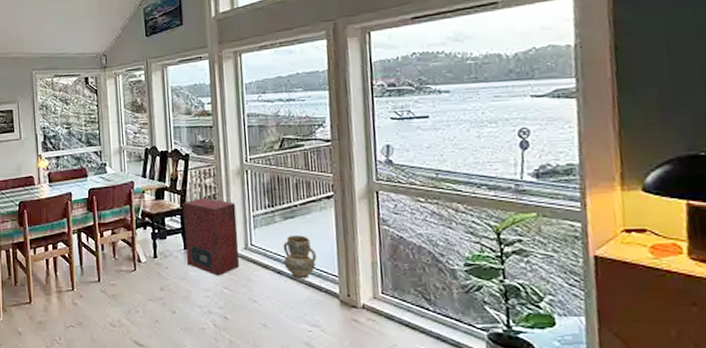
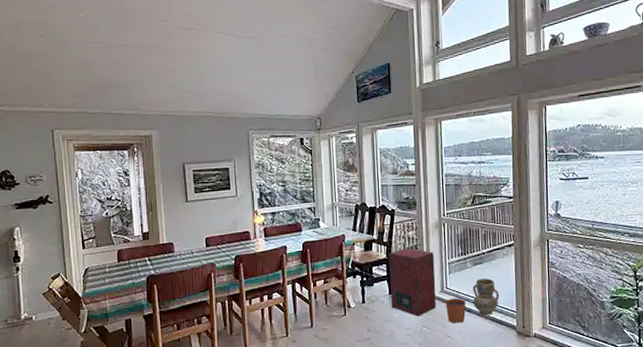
plant pot: none [250,249,276,286] -> present [445,291,466,323]

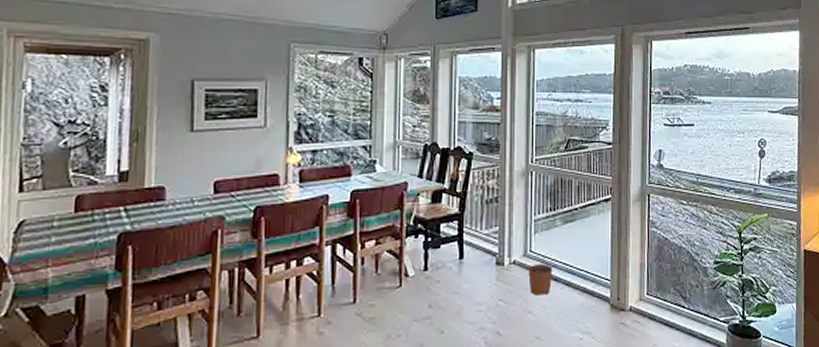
speaker: present [389,247,437,317] -> none [460,200,518,288]
ceramic jug: present [472,278,499,316] -> none [560,240,592,285]

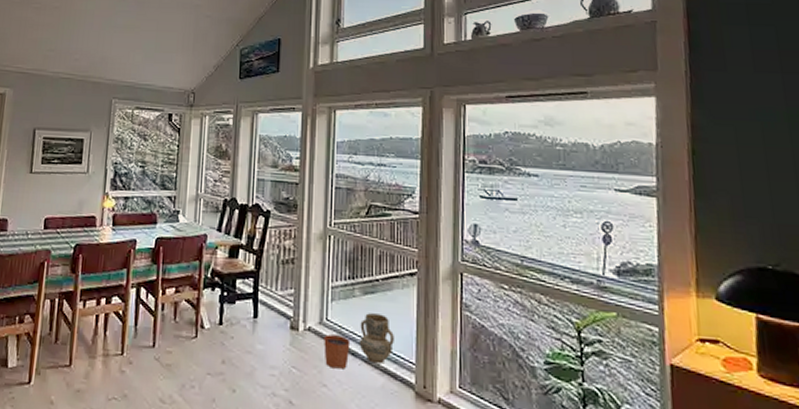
ceramic jug: none [560,240,592,285] -> present [359,313,394,364]

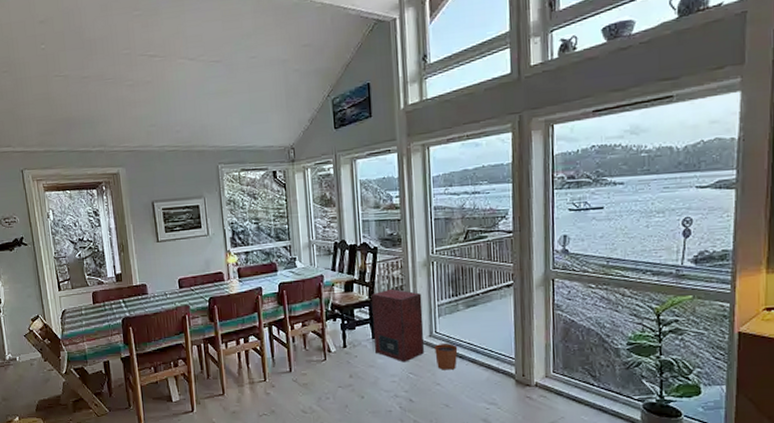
speaker: none [254,260,314,353] -> present [371,288,425,363]
ceramic jug: present [359,313,394,364] -> none [465,322,495,362]

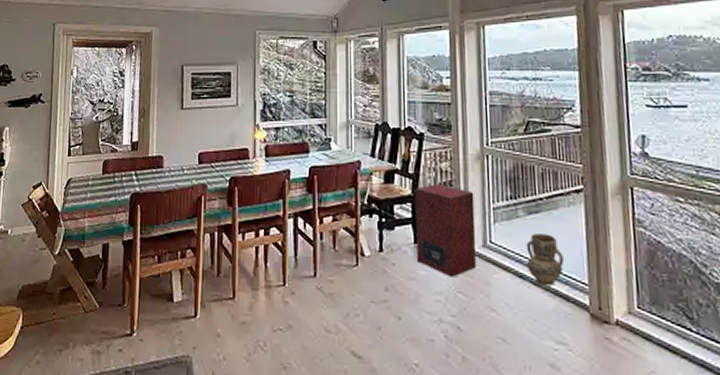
plant pot: present [434,336,458,370] -> none [489,248,518,293]
ceramic jug: none [465,322,495,362] -> present [526,233,564,286]

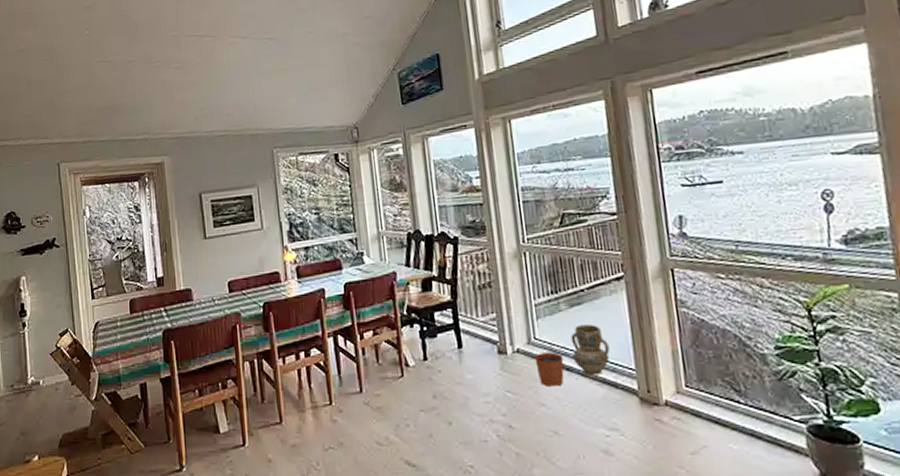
speaker: present [415,183,477,277] -> none [454,285,522,378]
plant pot: none [489,248,518,293] -> present [534,342,564,387]

